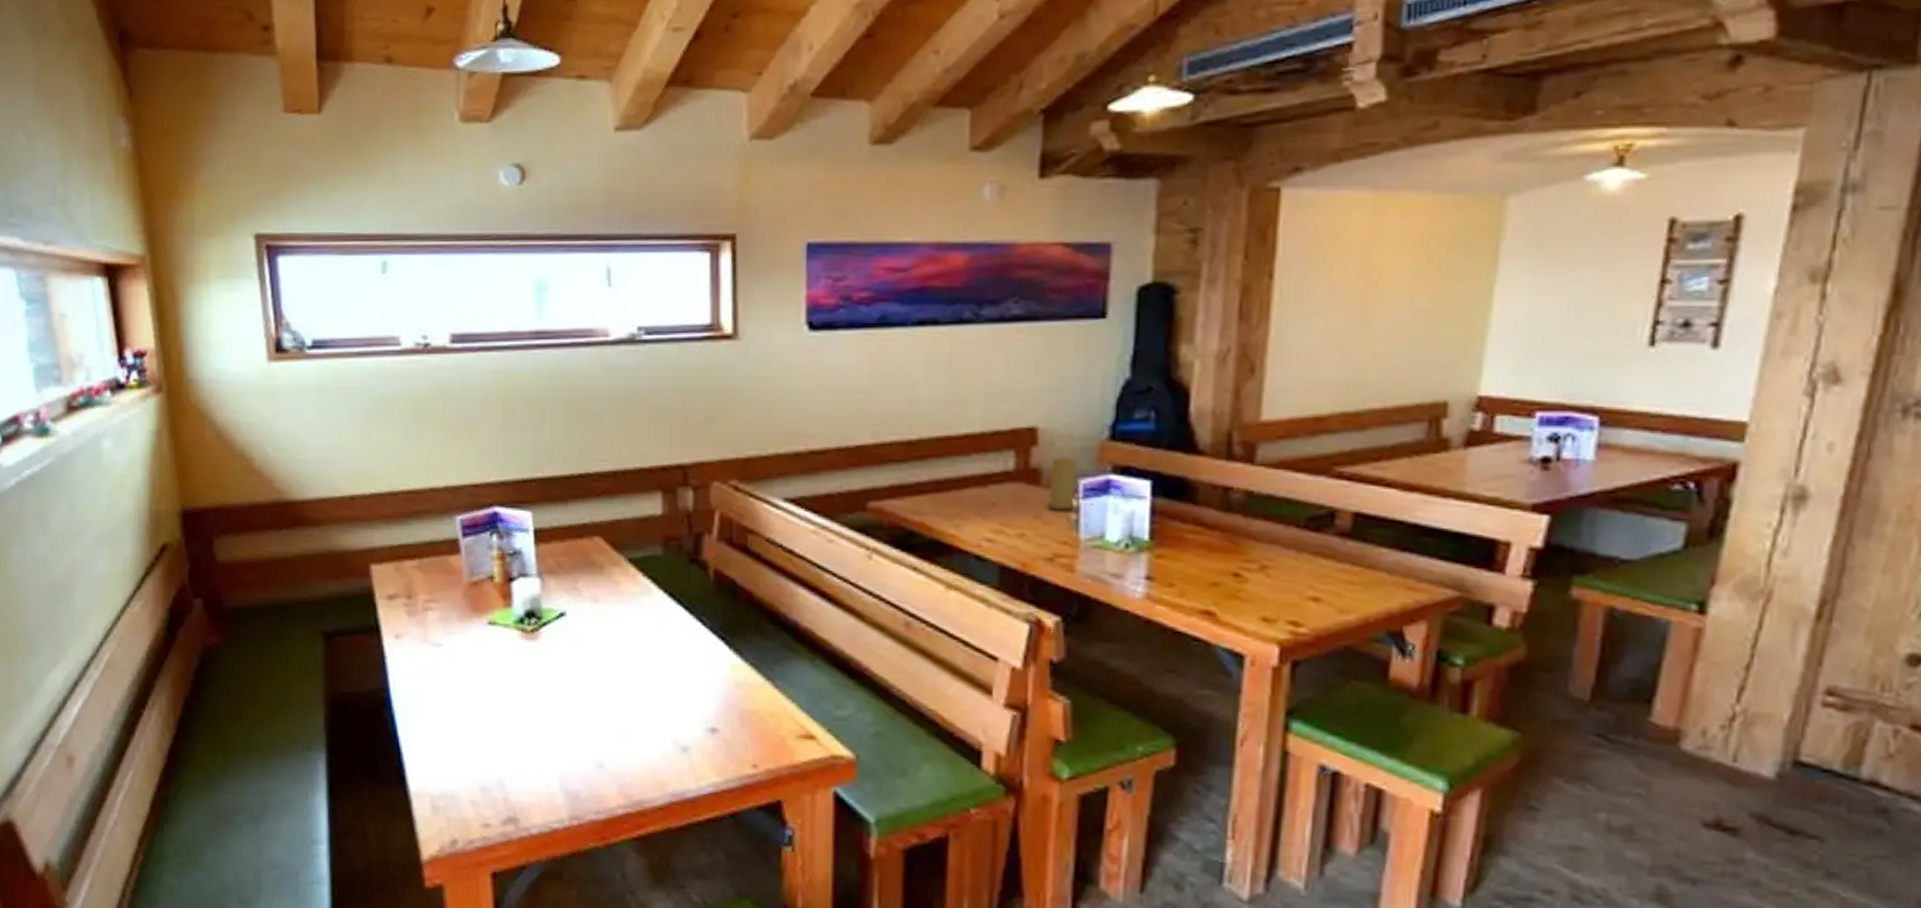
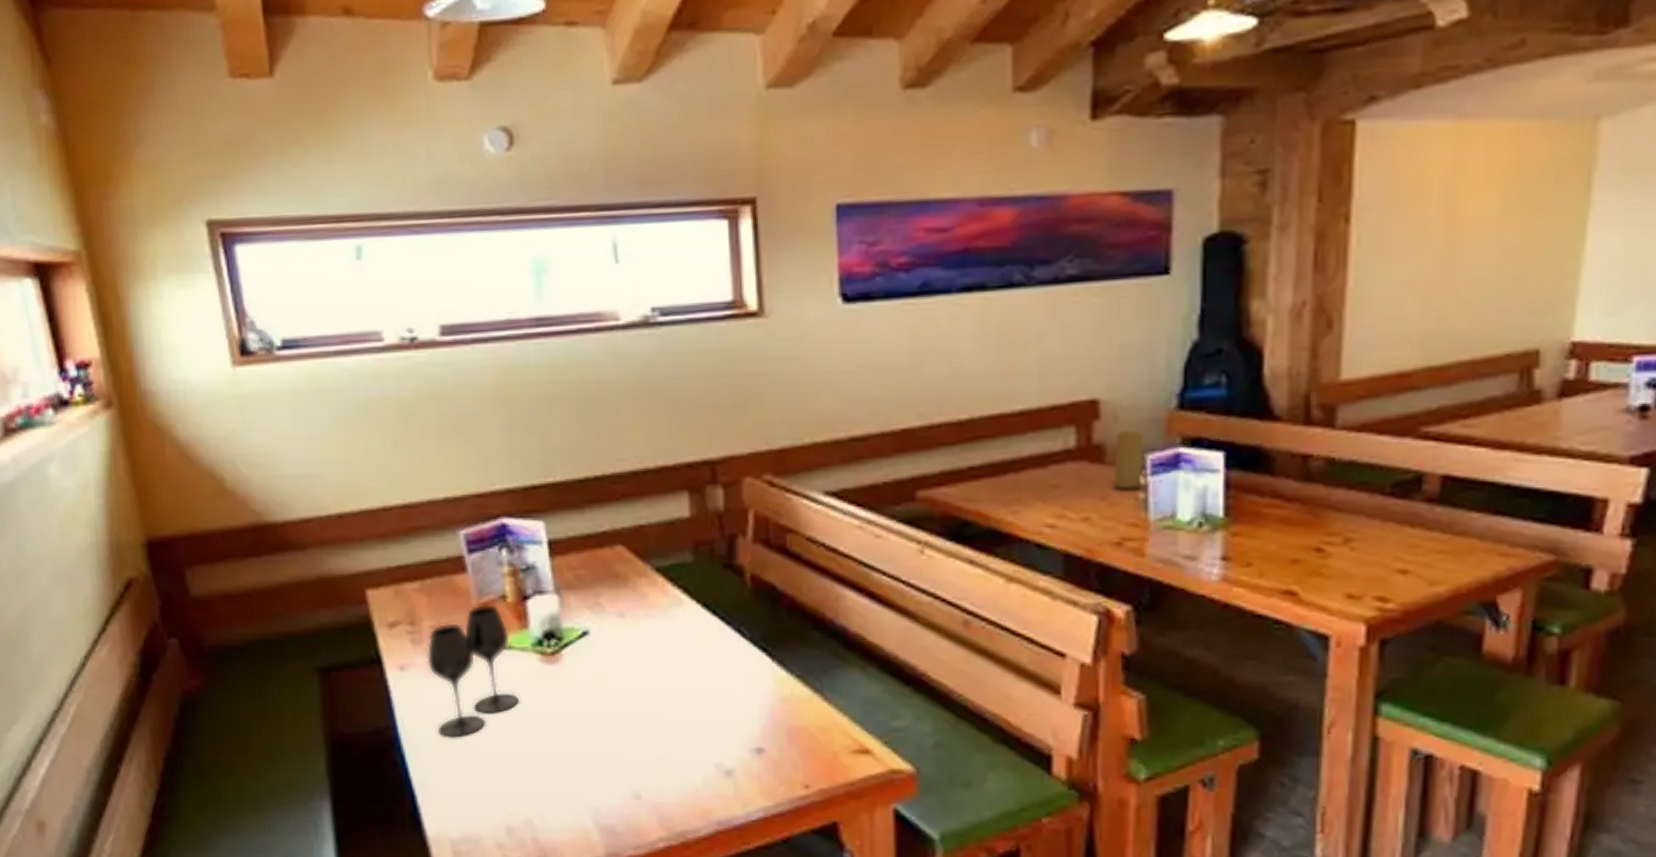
wine glass: none [420,583,500,703] -> present [426,604,520,738]

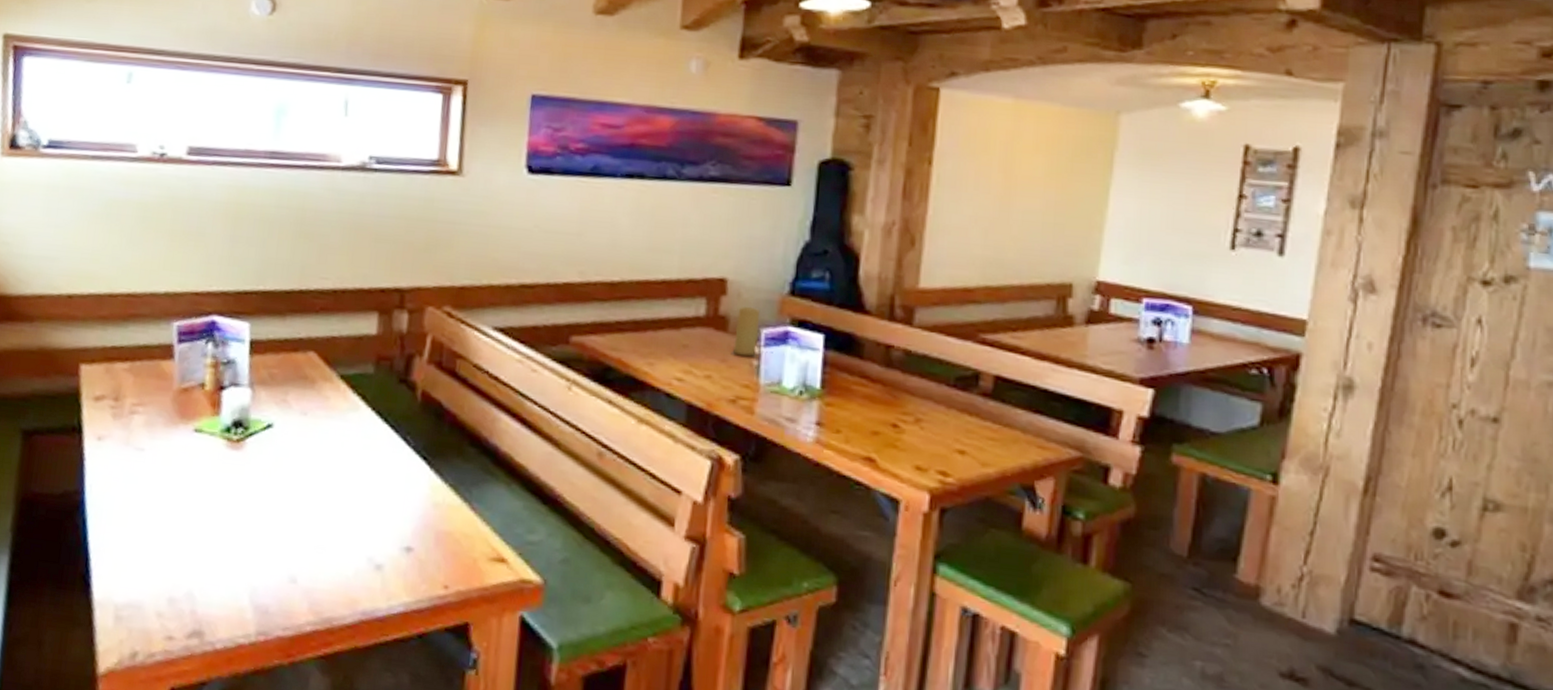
wine glass: present [426,604,520,738] -> none [121,389,203,509]

